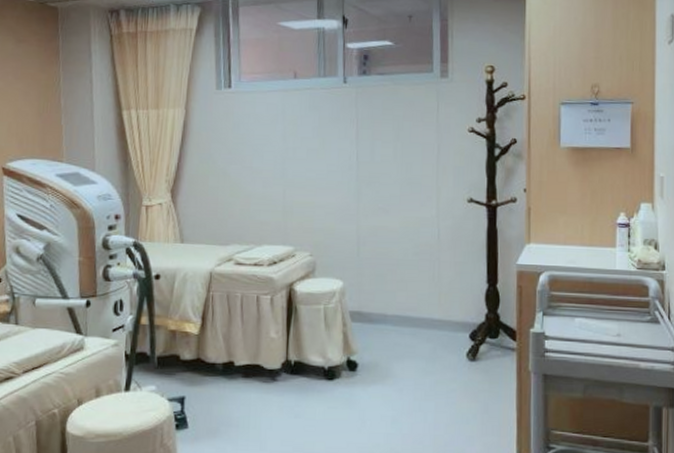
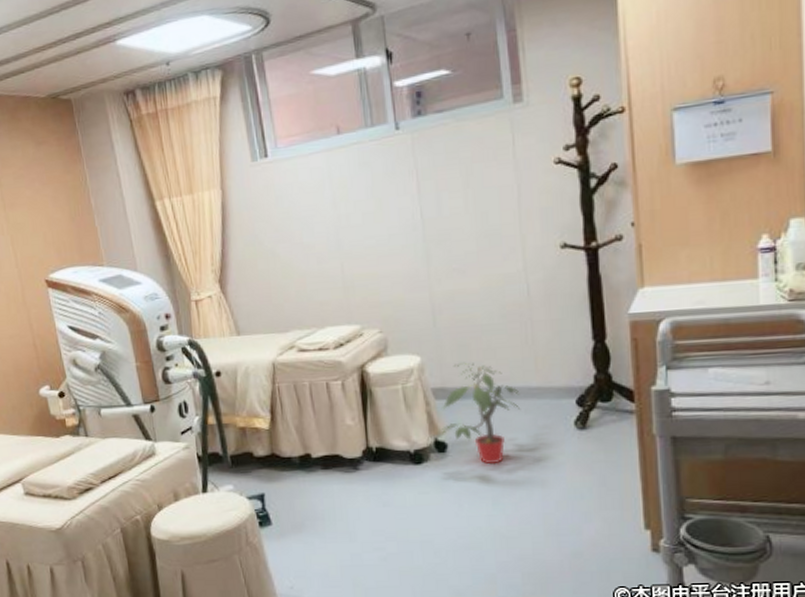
potted plant: none [354,290,424,386] -> present [442,362,521,465]

